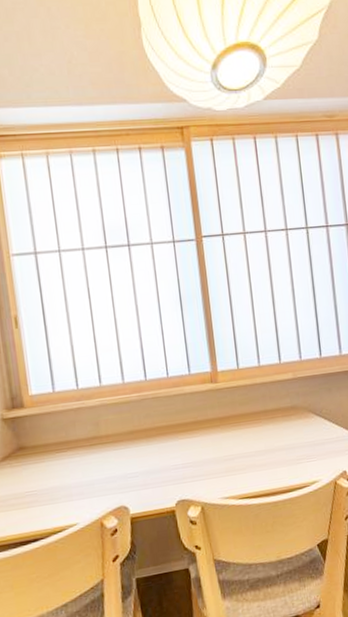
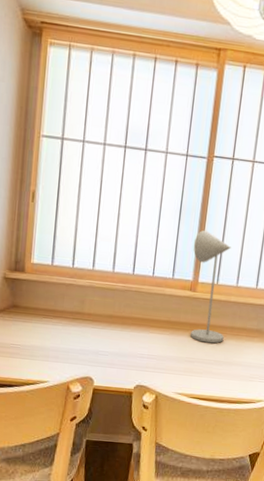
desk lamp: none [202,314,260,435] -> present [190,230,231,344]

